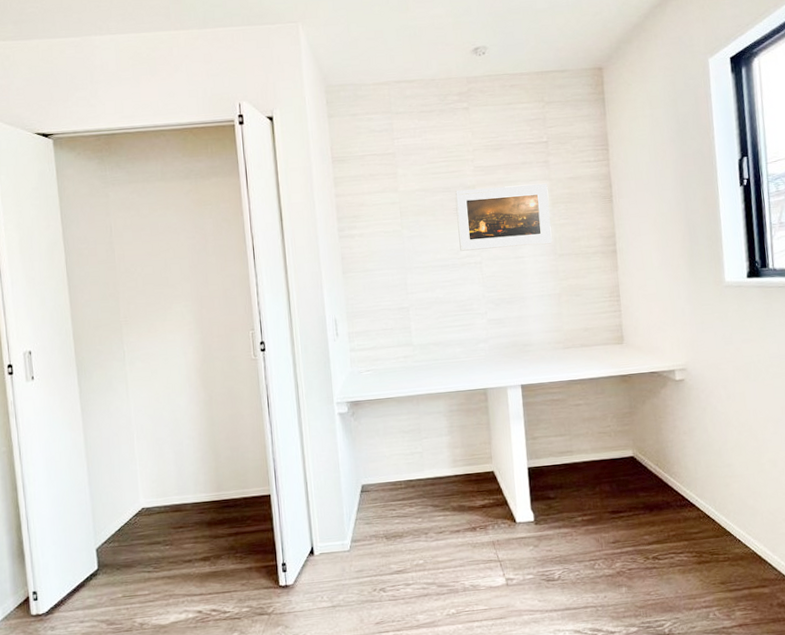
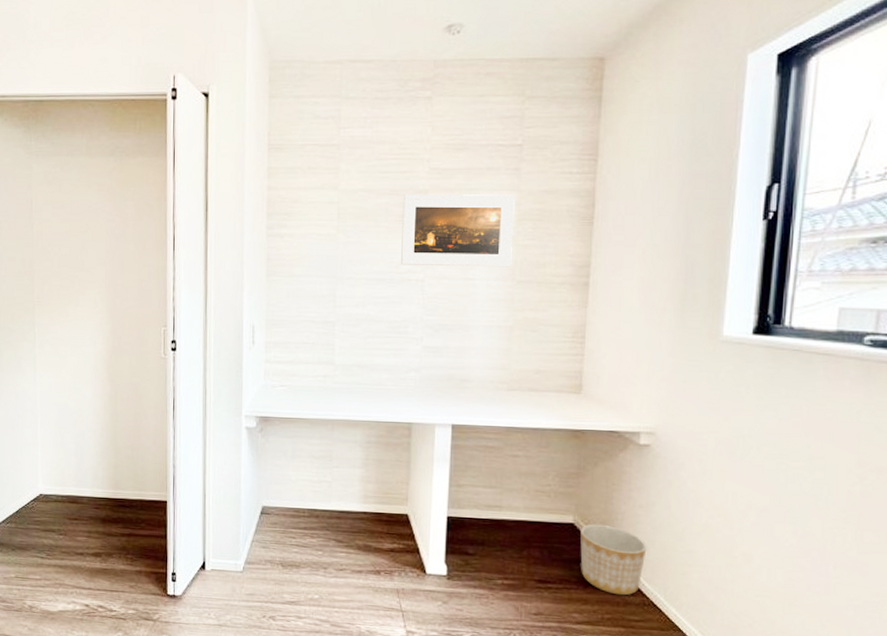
planter: none [640,453,695,513] -> present [580,524,647,596]

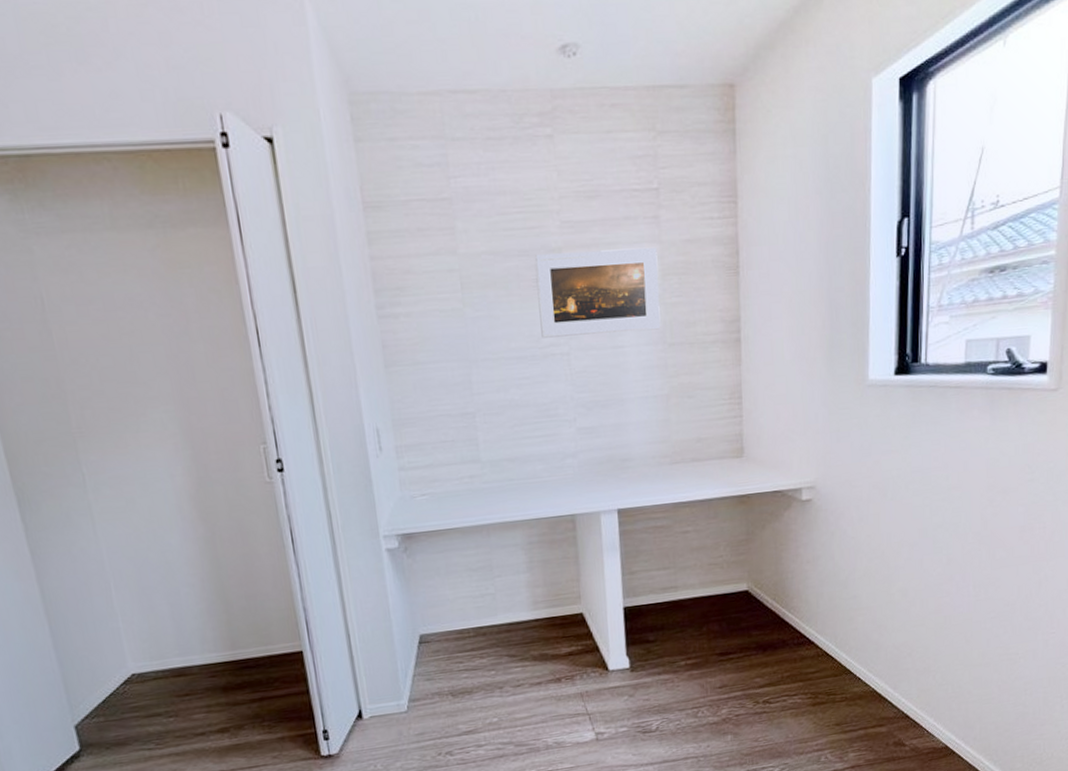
planter: present [580,524,647,596] -> none [755,586,817,652]

